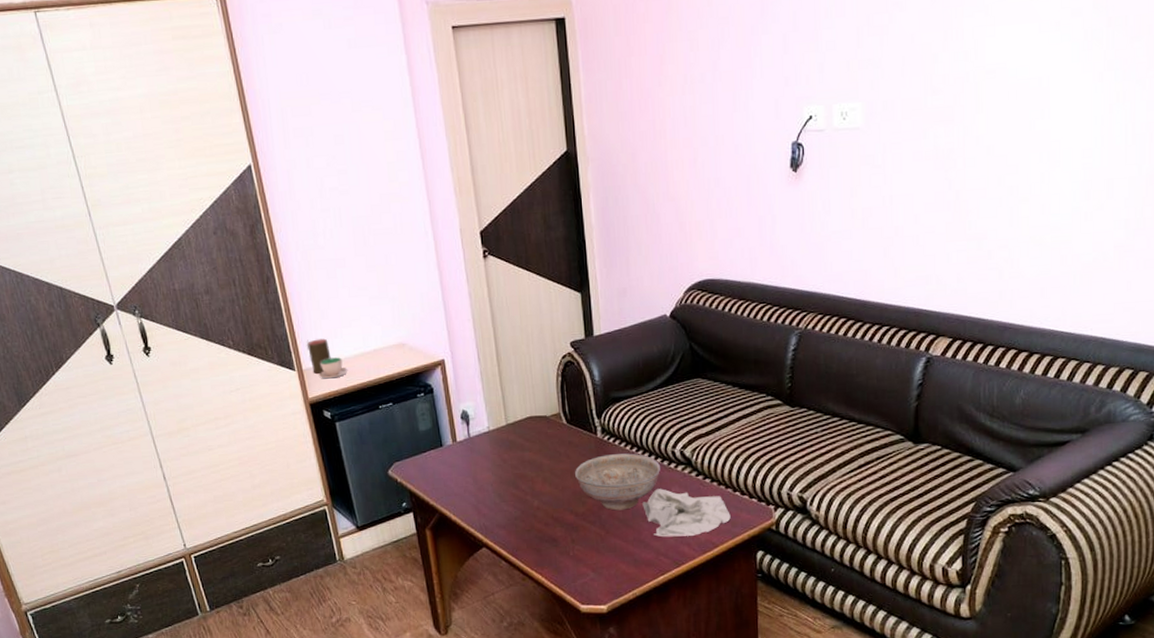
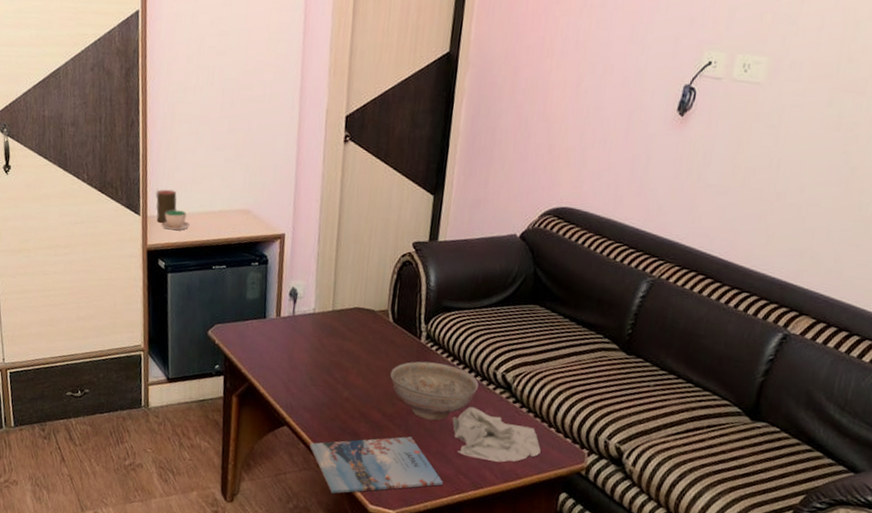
magazine: none [512,530,646,603] -> present [310,436,443,494]

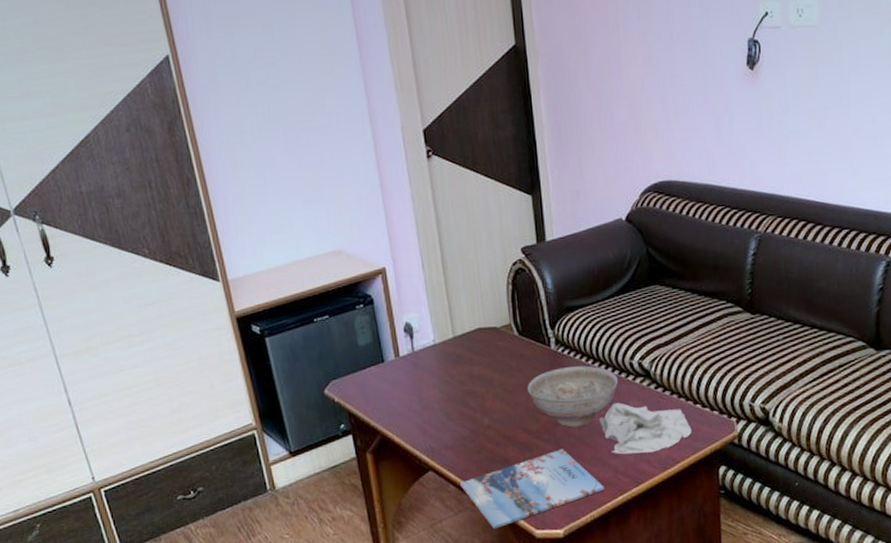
cup: present [156,189,177,224] -> none [233,246,260,285]
cup: present [162,210,190,231] -> none [246,266,279,290]

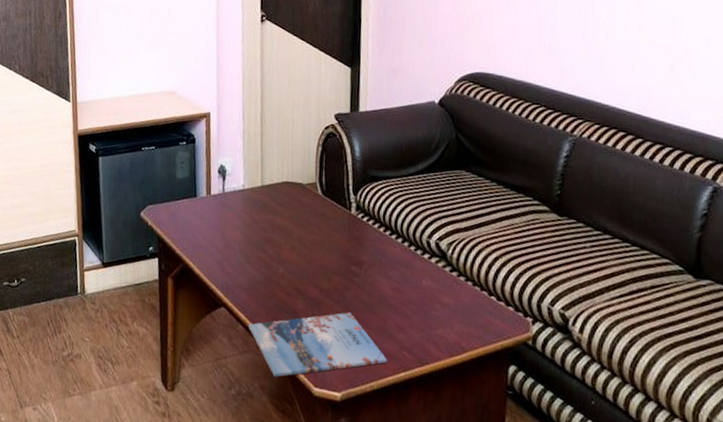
decorative bowl: present [528,365,618,428] -> none [324,233,413,294]
tissue: present [599,402,692,455] -> none [390,278,484,335]

